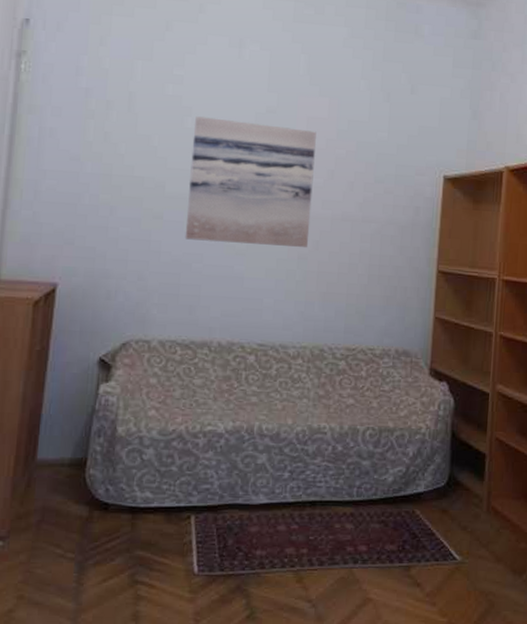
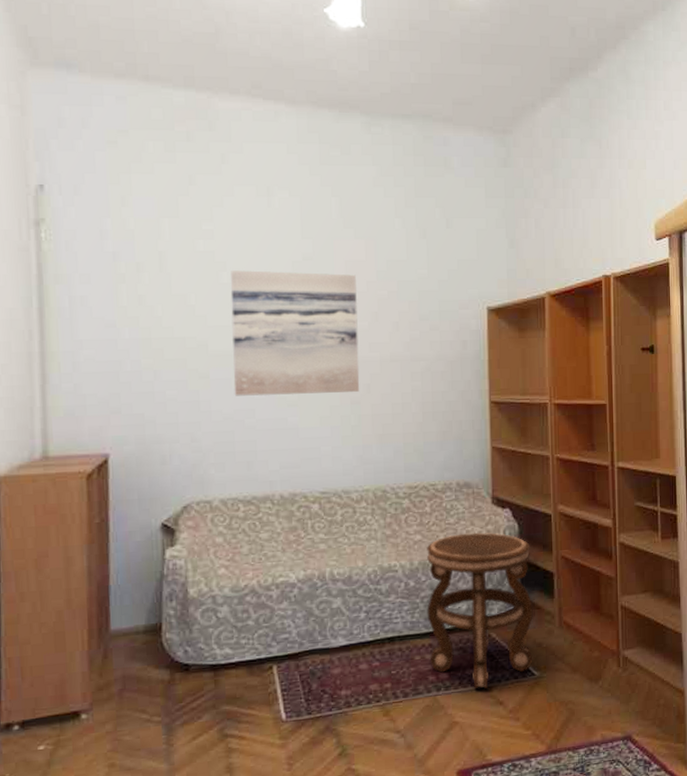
side table: none [349,402,464,567] -> present [426,532,533,689]

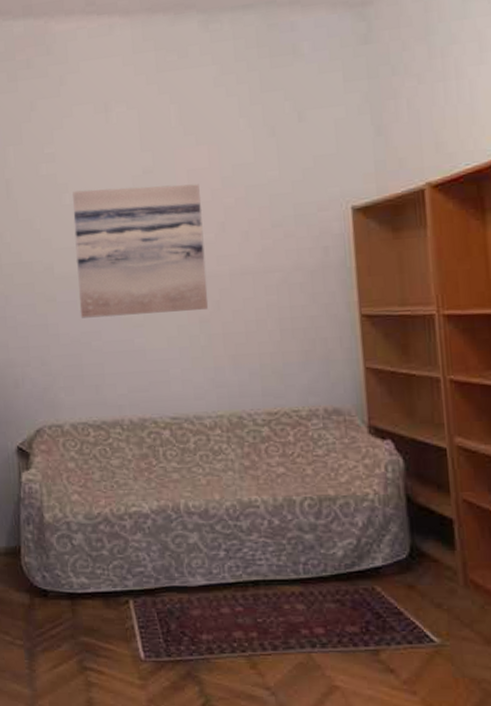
side table: present [426,532,533,689] -> none [291,467,431,651]

